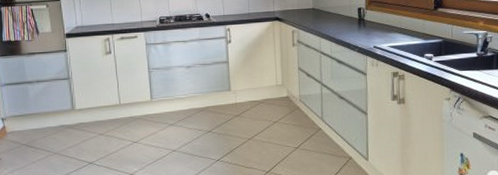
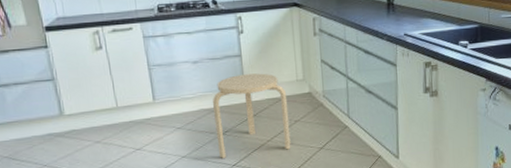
stool: none [201,78,270,153] -> present [212,73,291,158]

